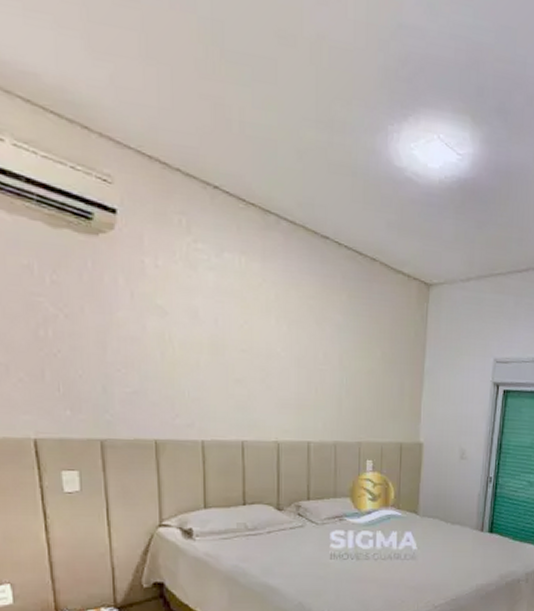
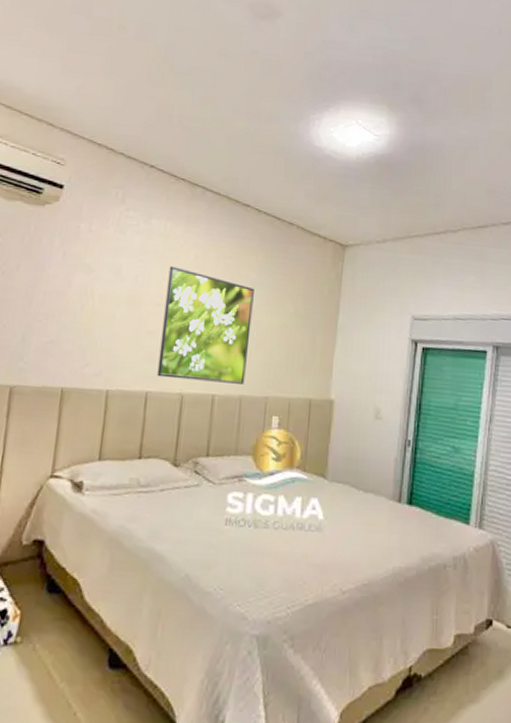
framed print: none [250,308,340,431] -> present [157,266,254,384]

